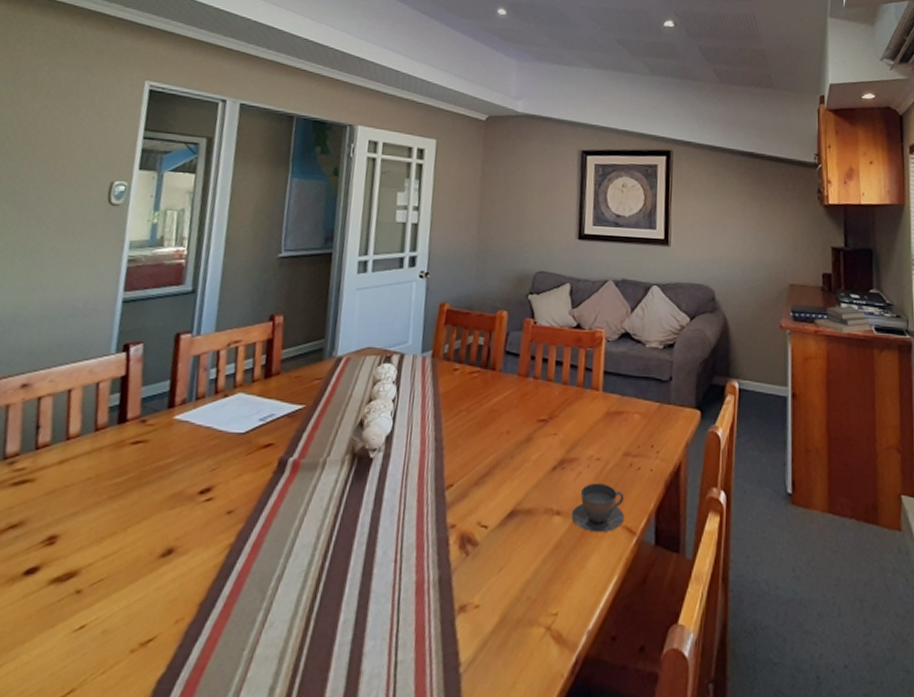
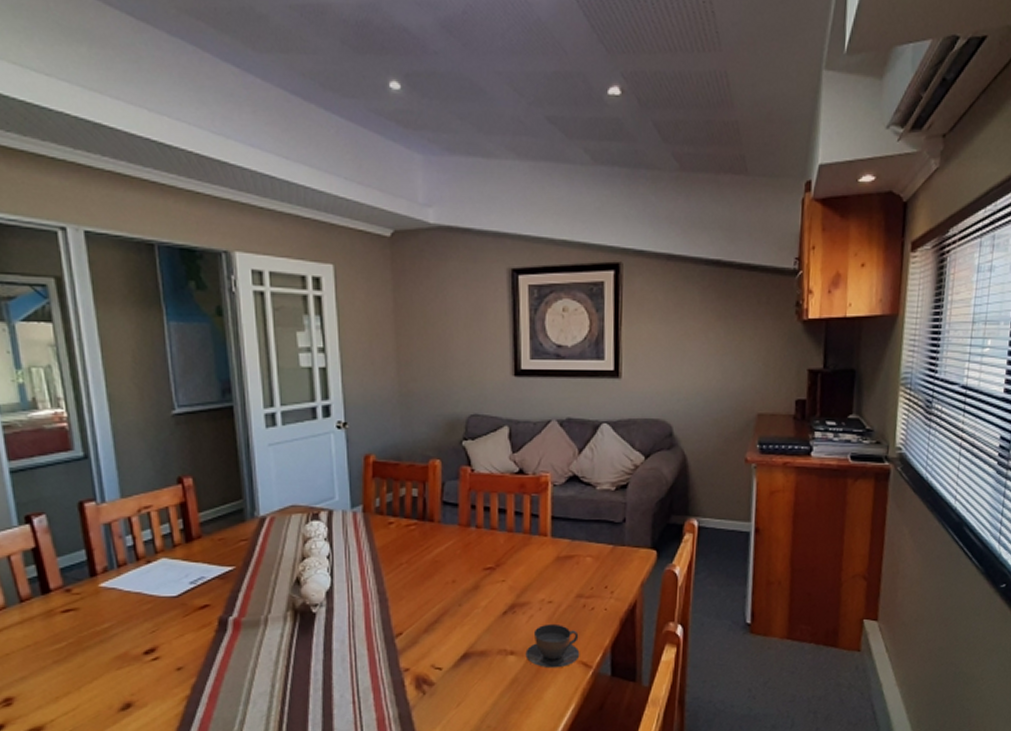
books: present [813,306,871,334] -> none [782,435,846,465]

